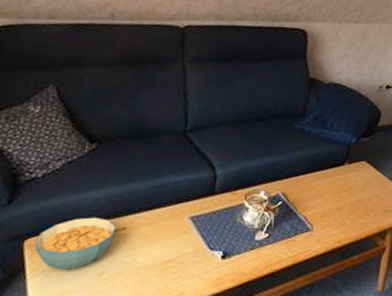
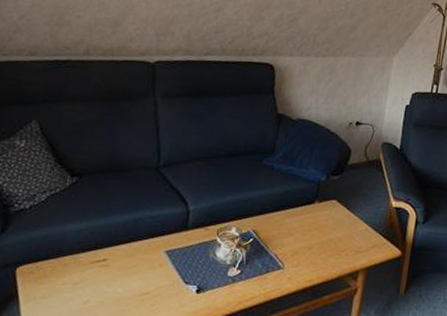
cereal bowl: present [34,217,116,270] -> none [25,248,98,297]

